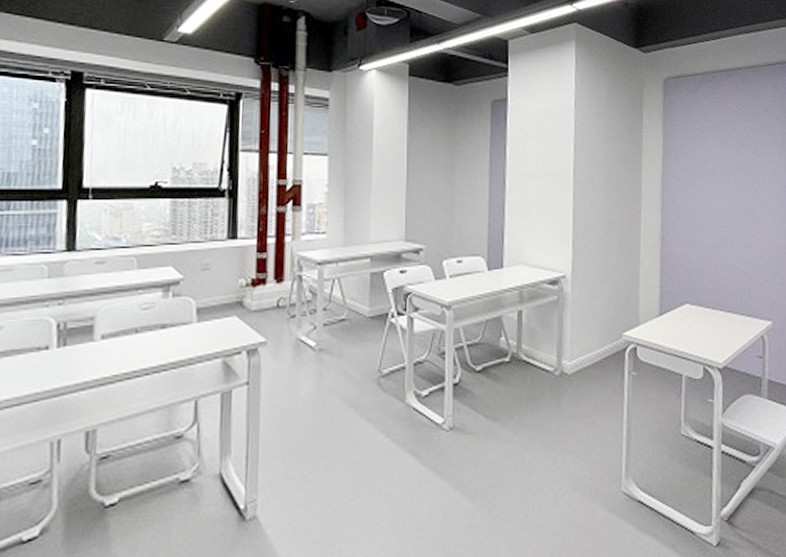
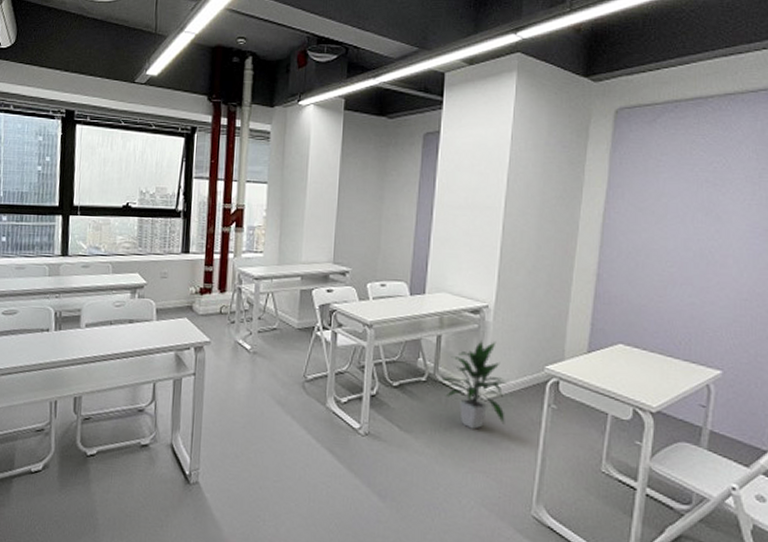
indoor plant: none [523,313,591,408] -> present [440,341,509,429]

